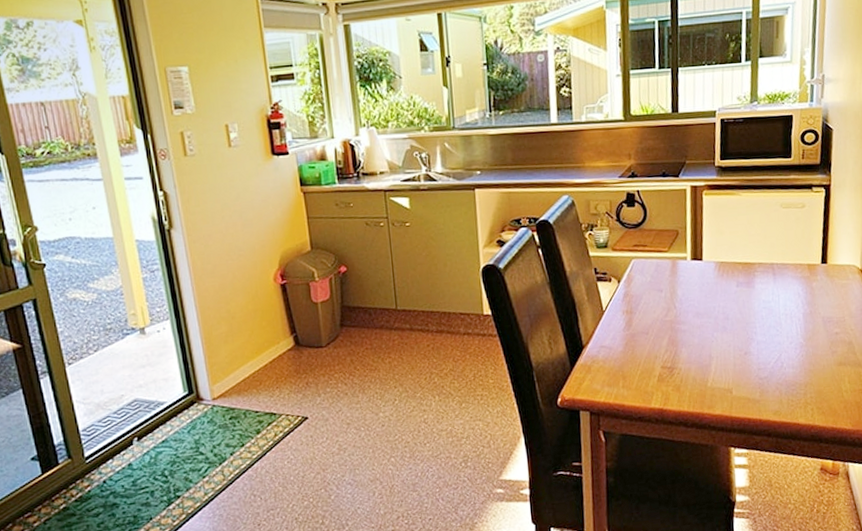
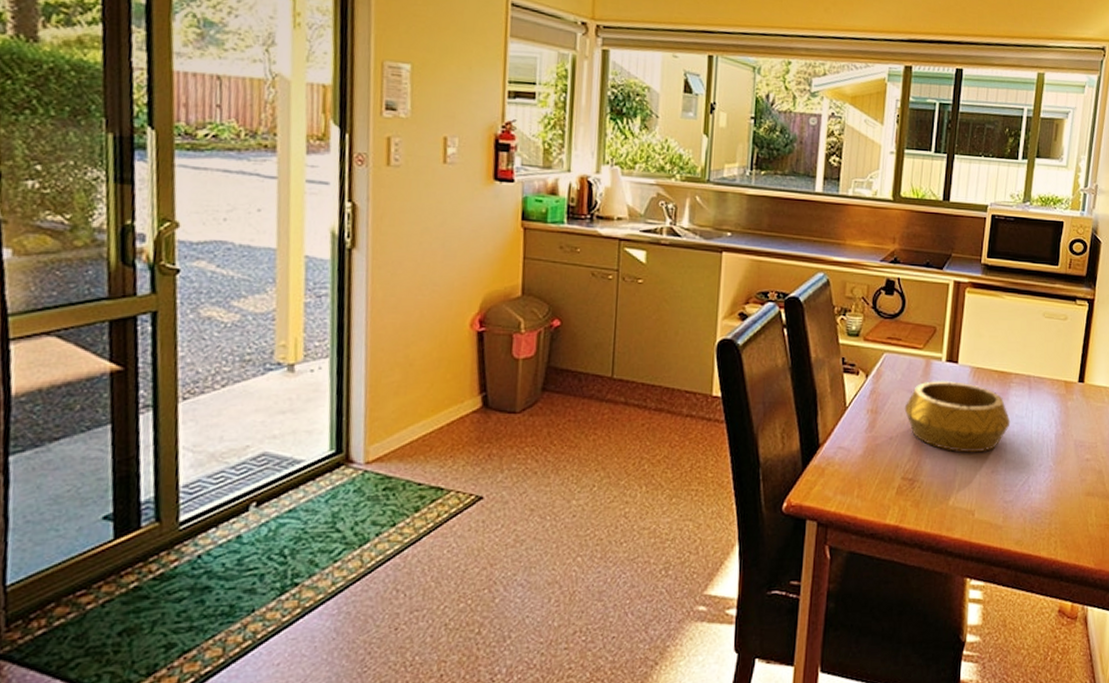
decorative bowl: none [656,277,759,339] -> present [904,380,1011,453]

